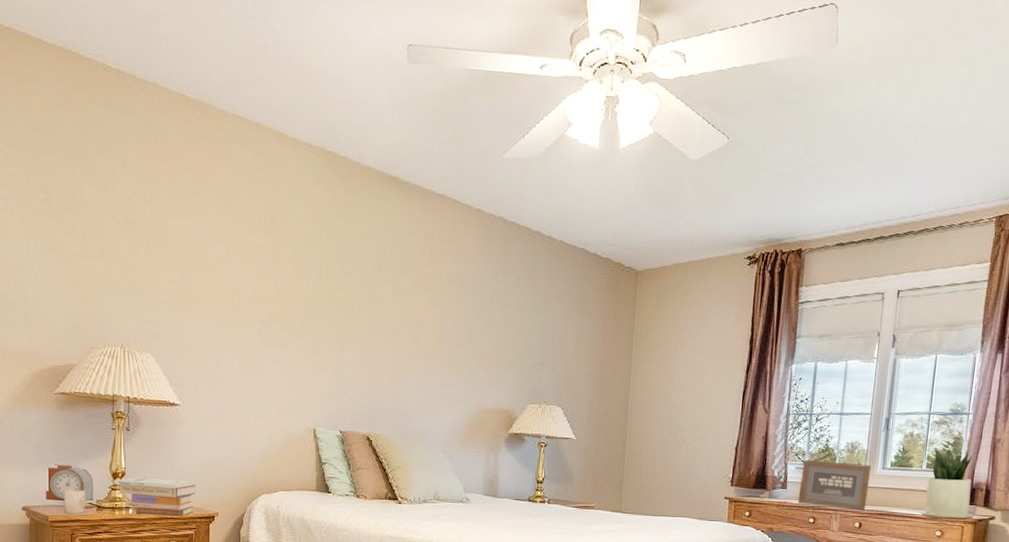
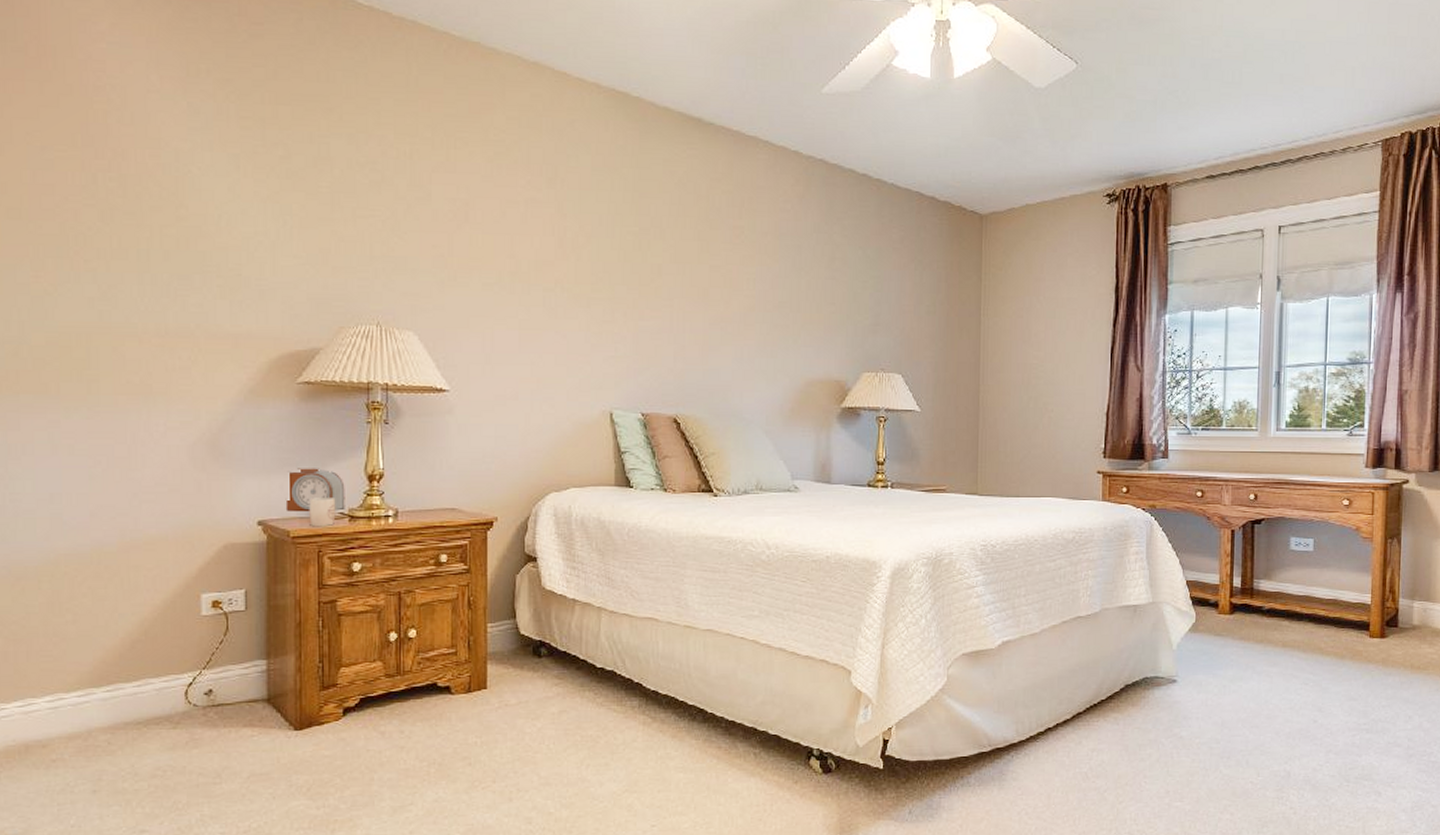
books: present [114,477,196,517] -> none [370,479,470,524]
picture frame: present [797,460,872,511] -> none [1182,424,1264,481]
planter: present [920,449,975,521] -> none [1324,404,1384,486]

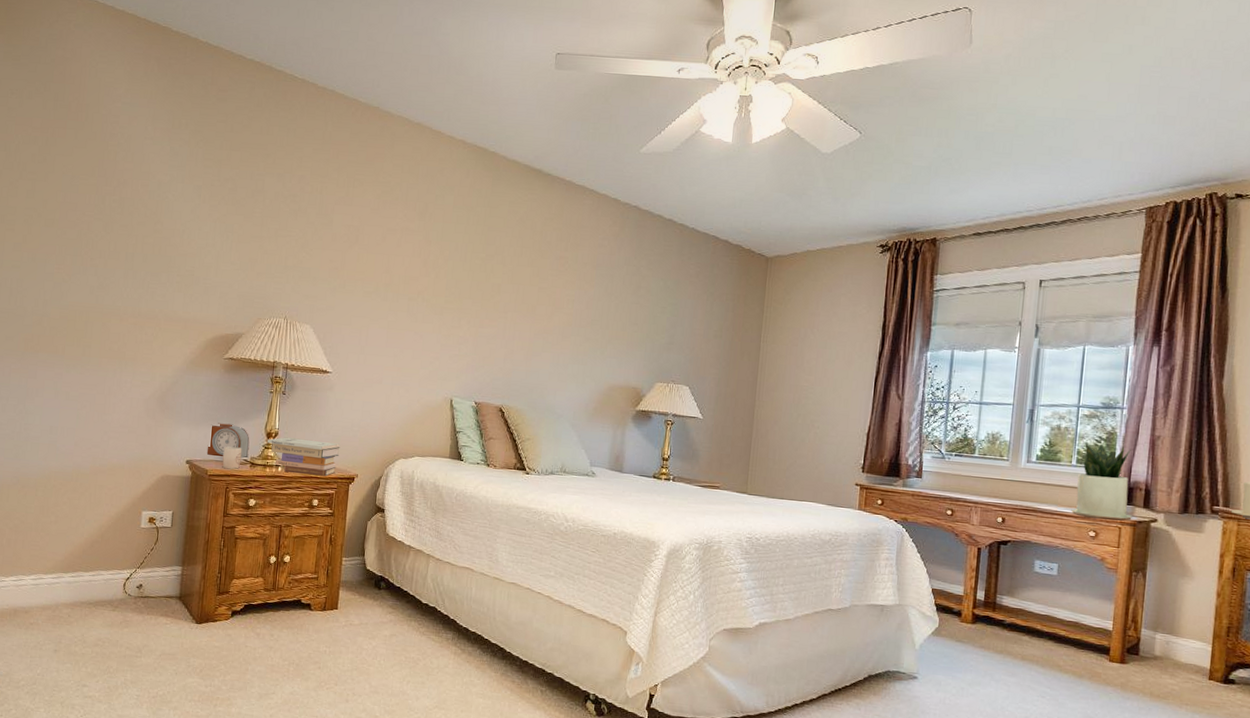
books: none [370,479,470,524] -> present [267,437,340,477]
planter: none [1324,404,1384,486] -> present [1071,443,1132,521]

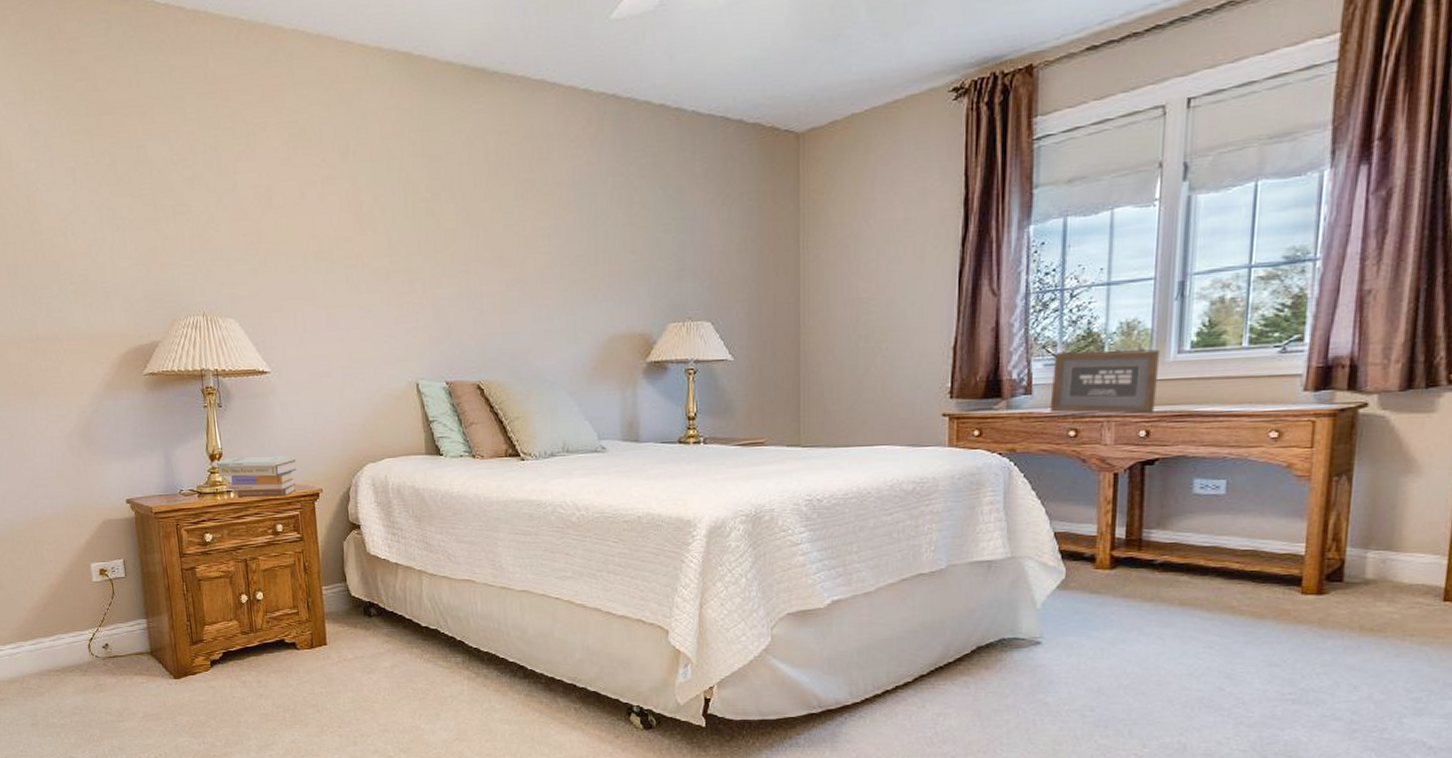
alarm clock: present [206,423,250,458] -> none [145,450,194,491]
mug: present [222,446,242,470] -> none [164,475,187,503]
picture frame: none [934,449,1015,506] -> present [1049,349,1160,415]
planter: present [1071,443,1132,521] -> none [1243,312,1331,415]

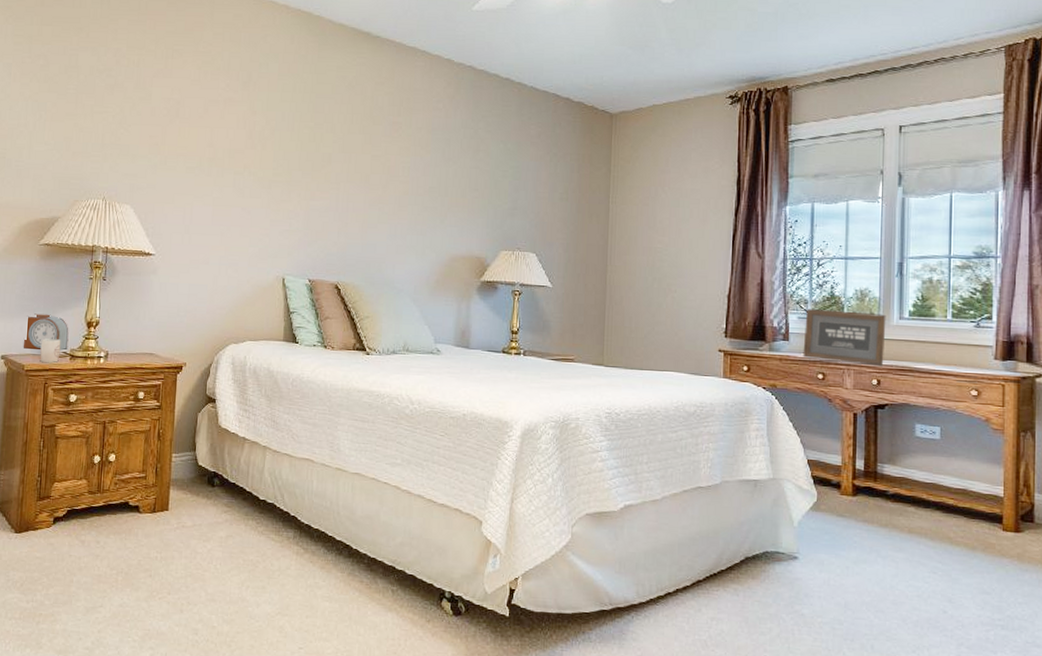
alarm clock: none [145,450,194,491] -> present [23,313,69,351]
mug: none [164,475,187,503] -> present [40,338,61,364]
books: present [212,456,297,498] -> none [88,326,166,367]

